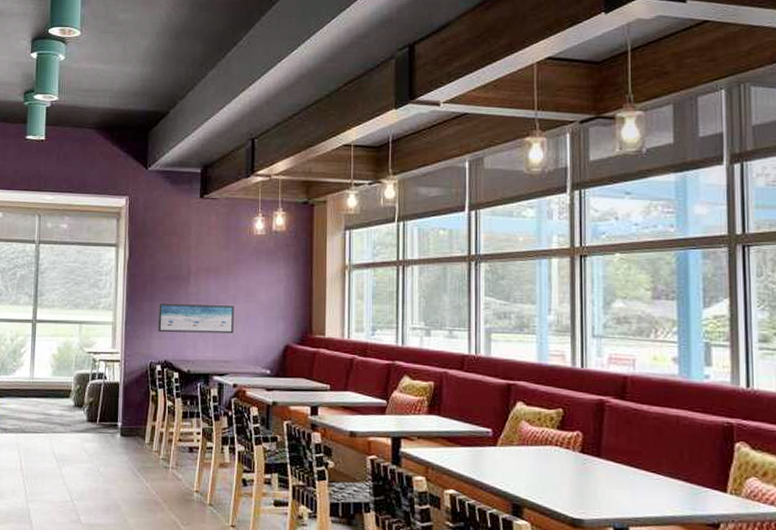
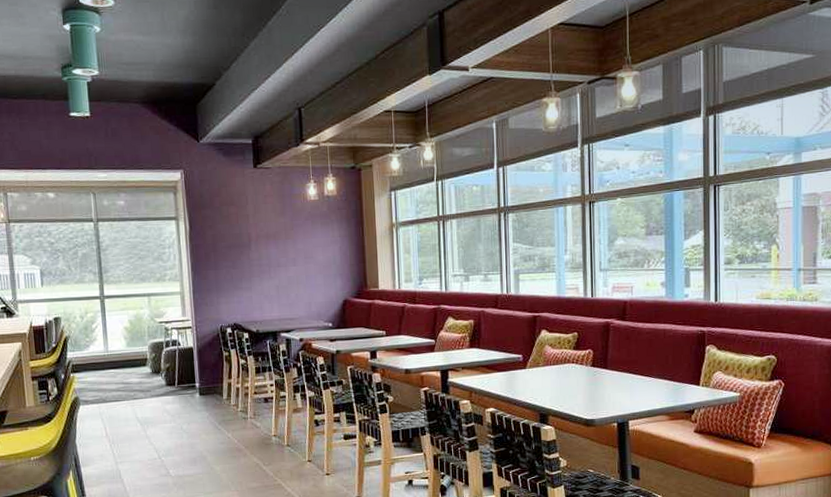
wall art: present [158,304,234,334] -> none [224,268,296,297]

